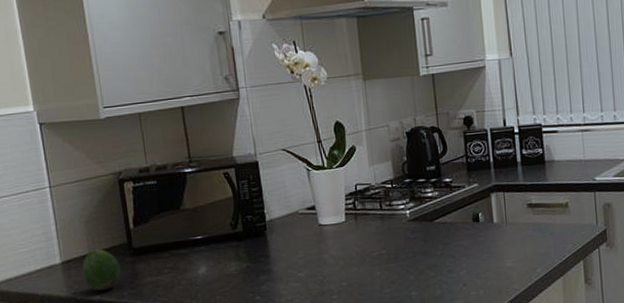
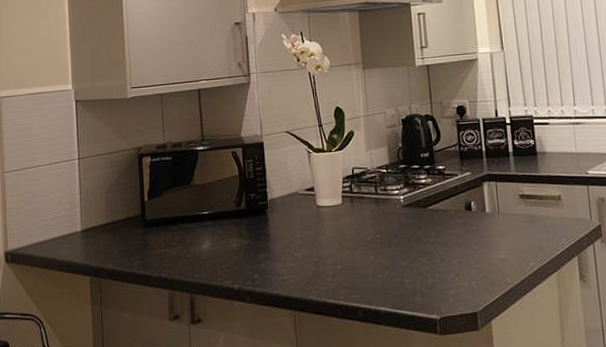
fruit: present [82,249,121,291] -> none [99,219,133,260]

